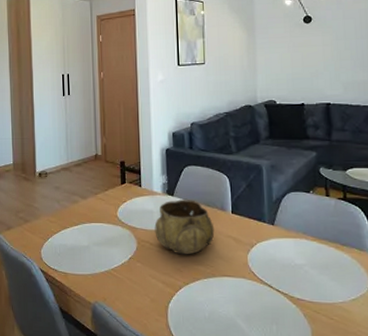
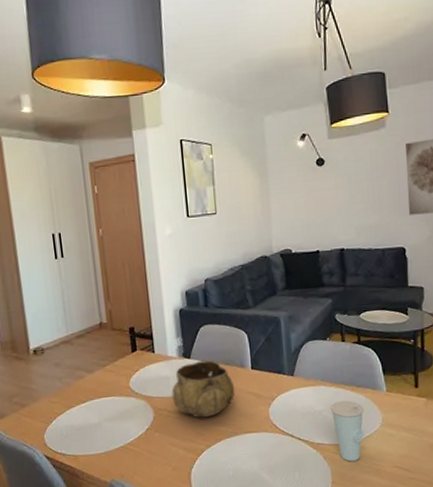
cup: none [312,257,349,324] -> present [330,400,365,462]

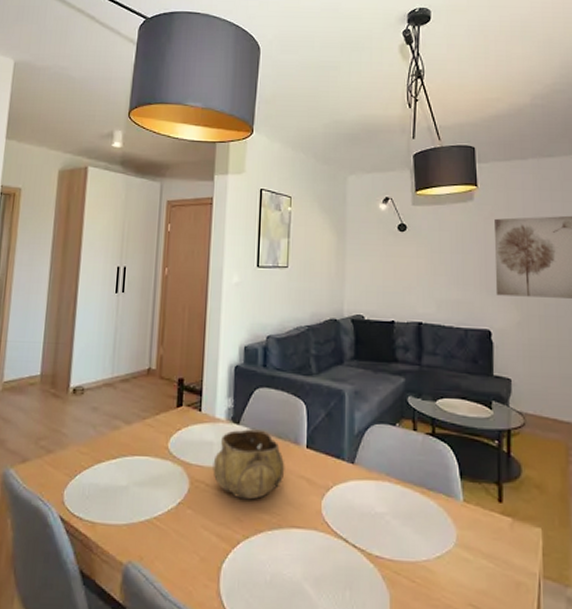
cup: present [330,400,365,462] -> none [394,504,435,588]

